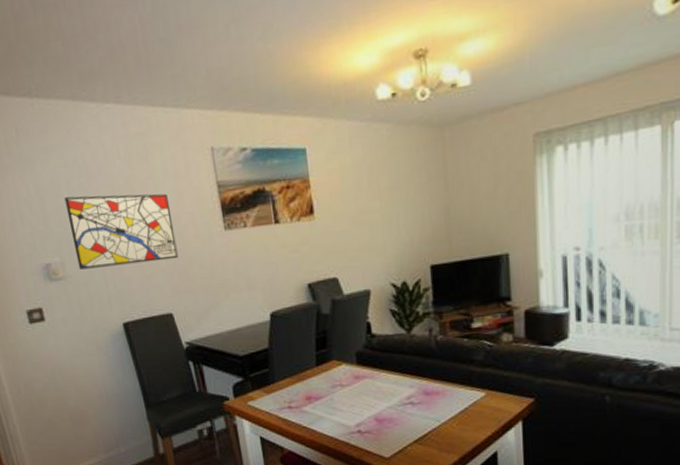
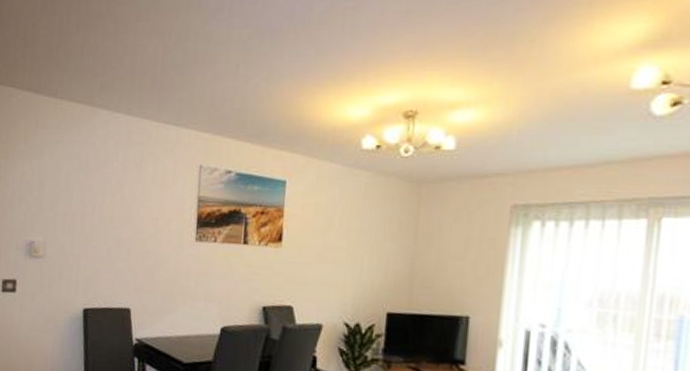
wall art: present [64,193,178,270] -> none [57,186,151,259]

